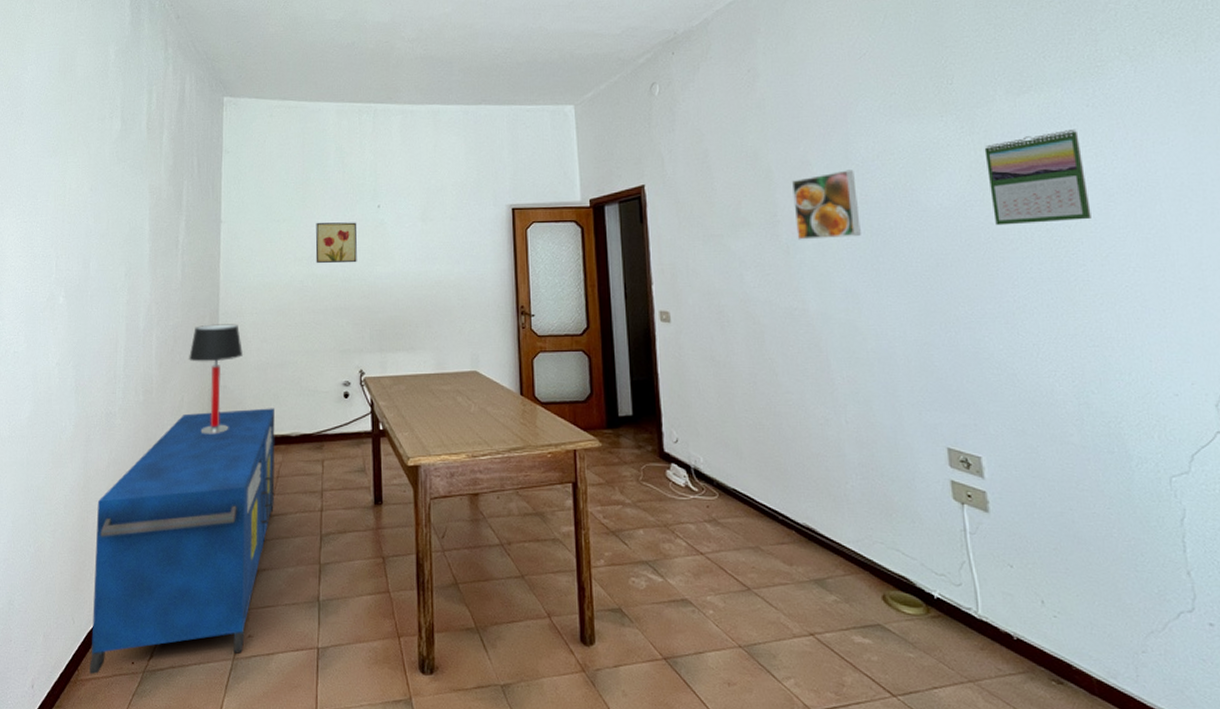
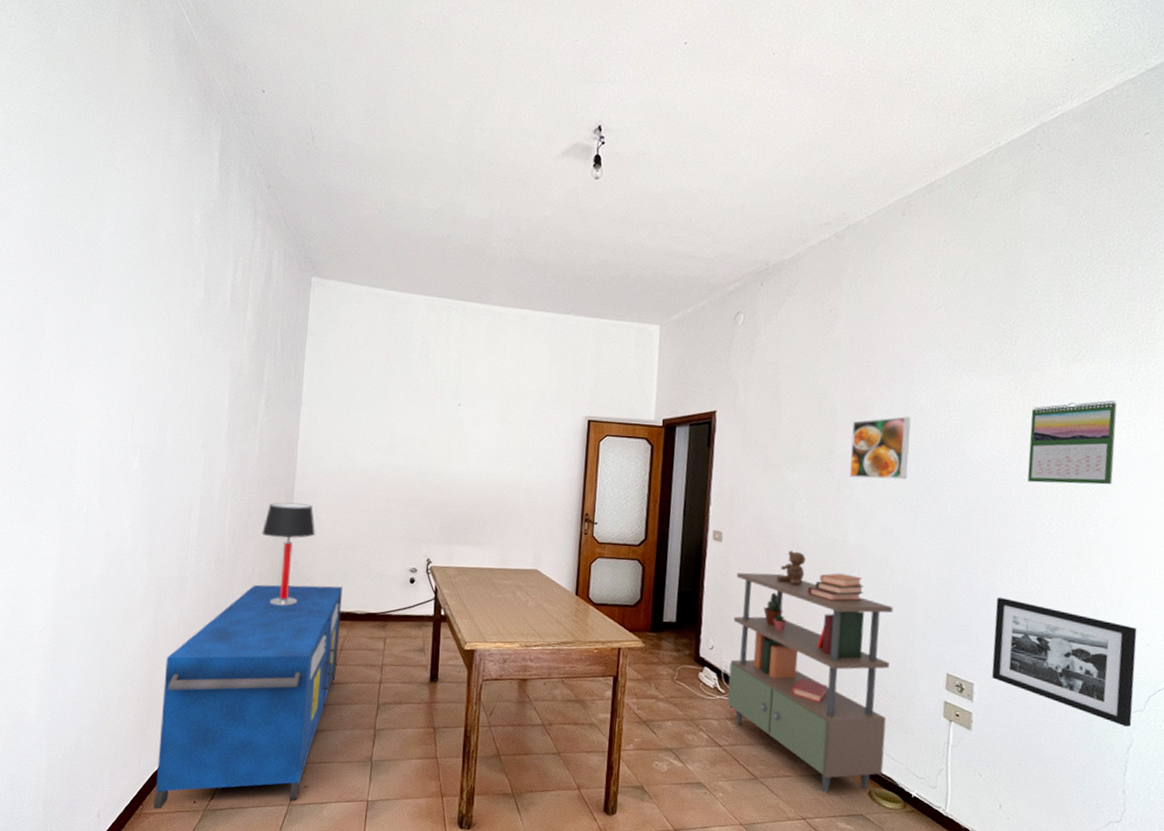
wall art: present [315,222,357,264] -> none [393,414,437,457]
shelving unit: none [691,324,895,600] -> present [727,550,894,793]
picture frame: none [988,355,1179,495] -> present [992,597,1137,728]

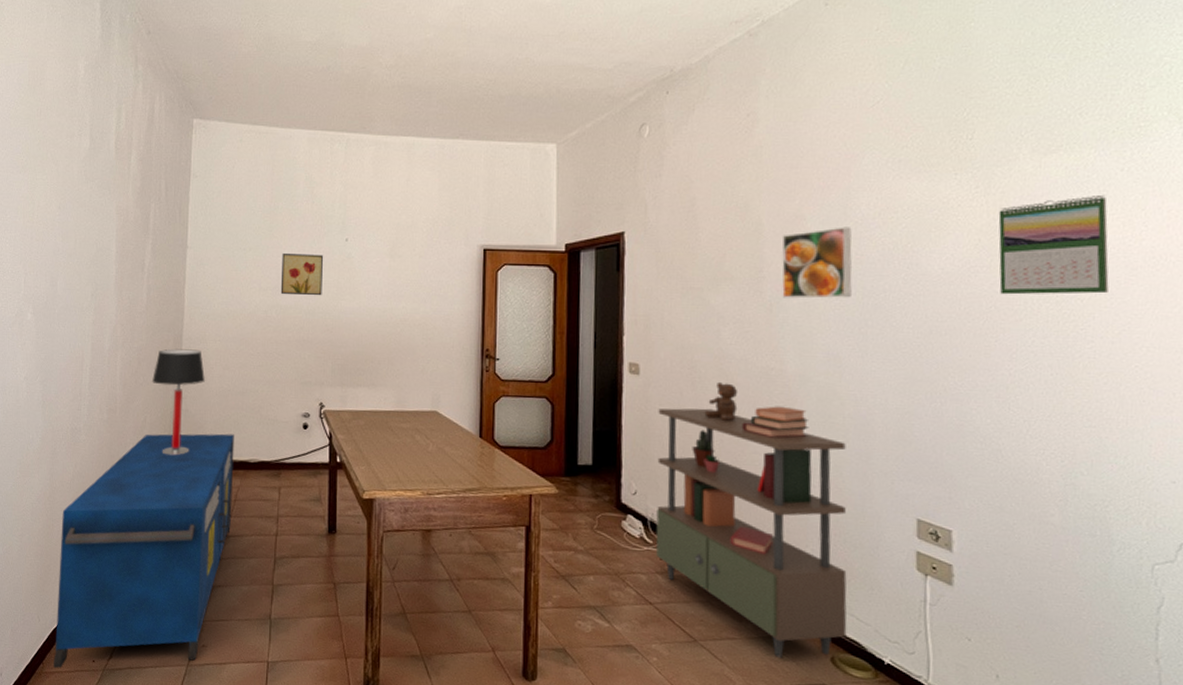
wall art: none [393,414,437,457] -> present [280,252,324,296]
picture frame: present [992,597,1137,728] -> none [972,428,1160,583]

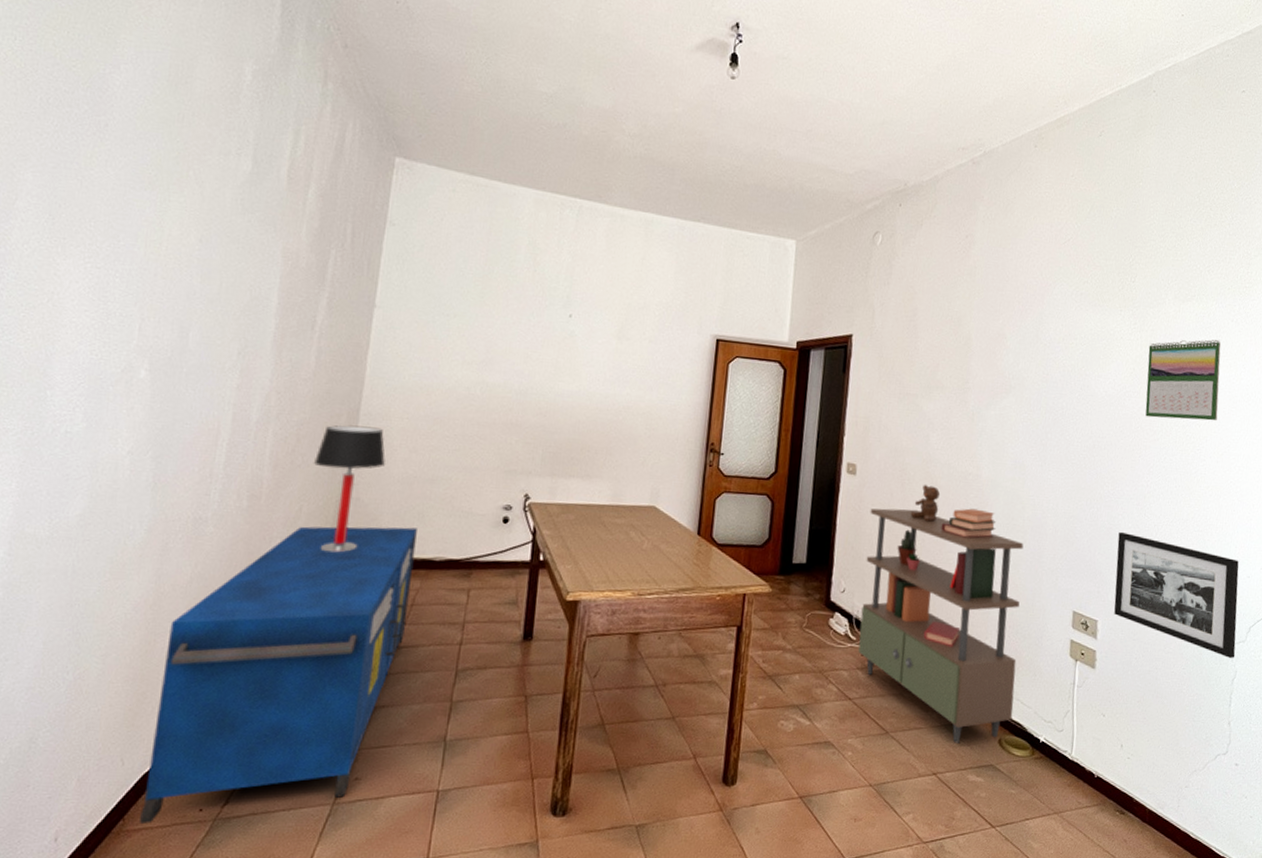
wall art: present [280,252,324,296] -> none [488,323,543,375]
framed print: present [782,227,852,299] -> none [982,347,1041,412]
picture frame: none [972,428,1160,583] -> present [1114,531,1239,659]

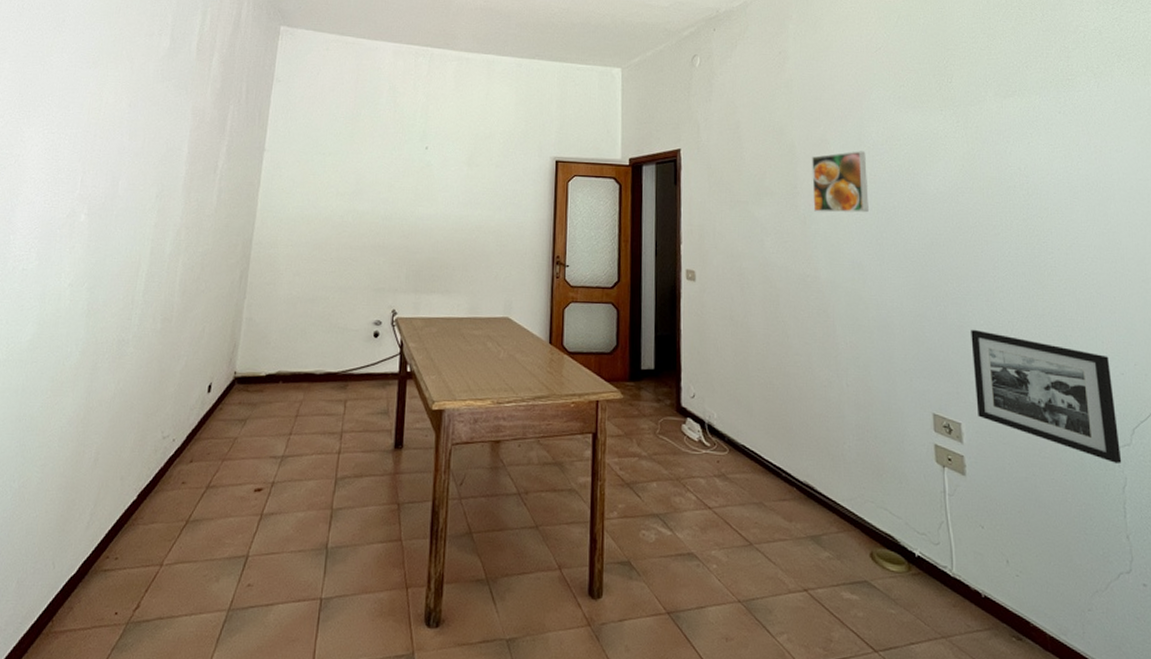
storage cabinet: present [140,526,417,825] -> none [65,343,300,627]
table lamp: present [314,424,385,553] -> none [215,253,273,368]
shelving unit: present [858,484,1024,744] -> none [712,287,882,557]
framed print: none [982,347,1041,412] -> present [811,151,869,213]
calendar: present [1145,339,1221,421] -> none [975,131,1059,213]

